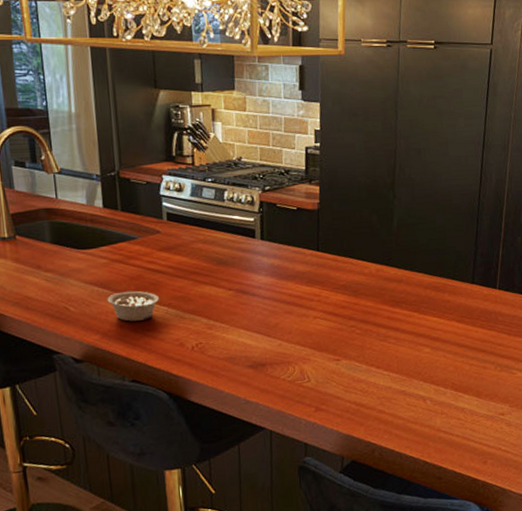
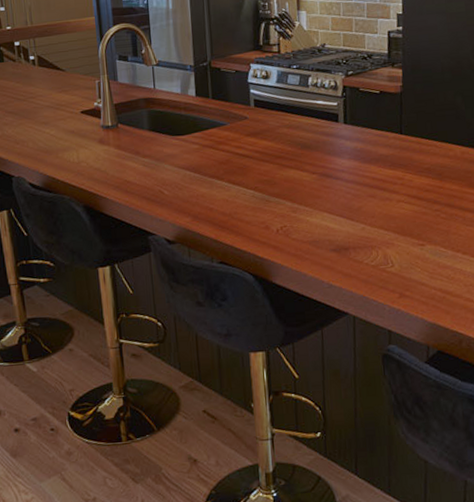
legume: present [107,290,160,322] -> none [198,175,247,205]

